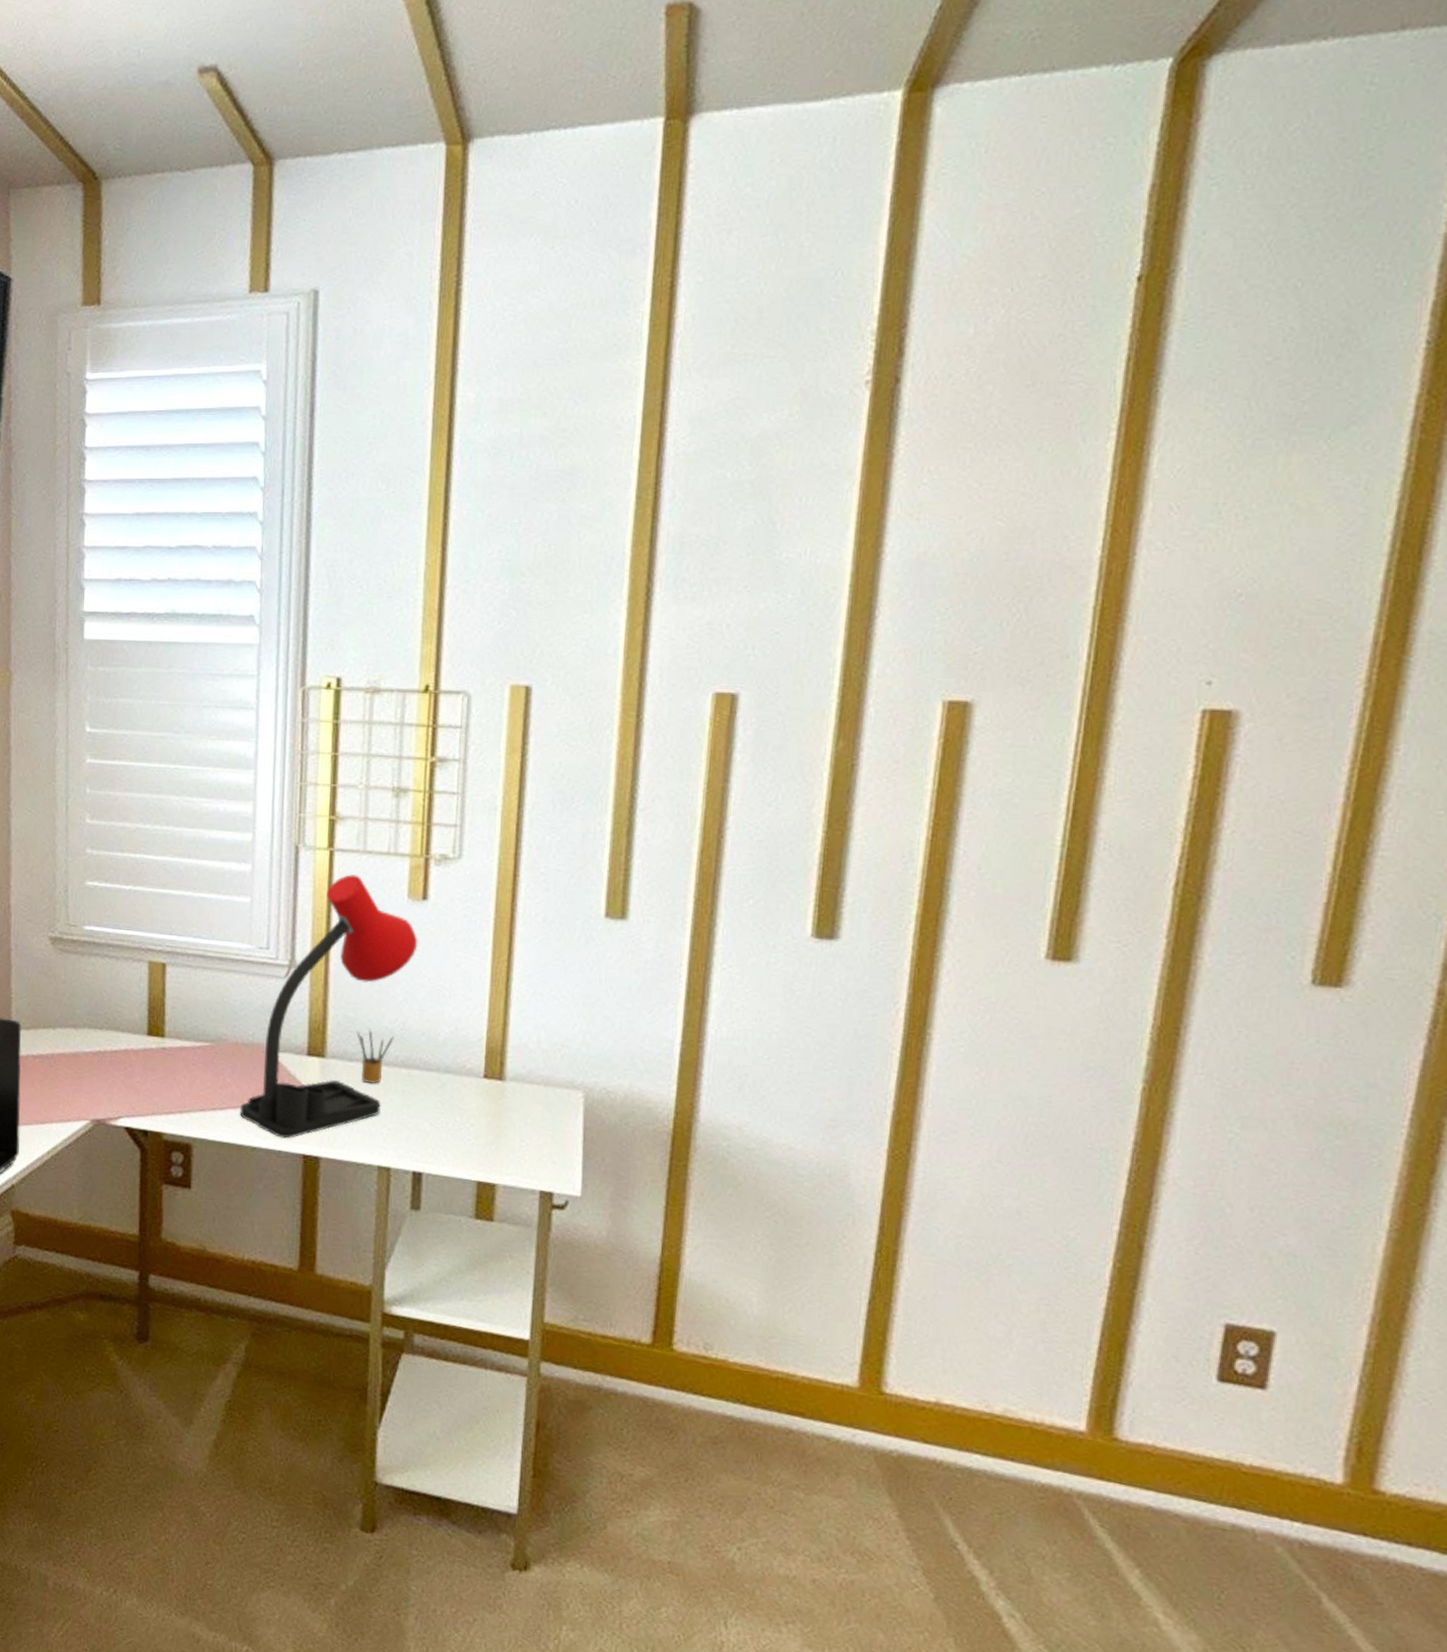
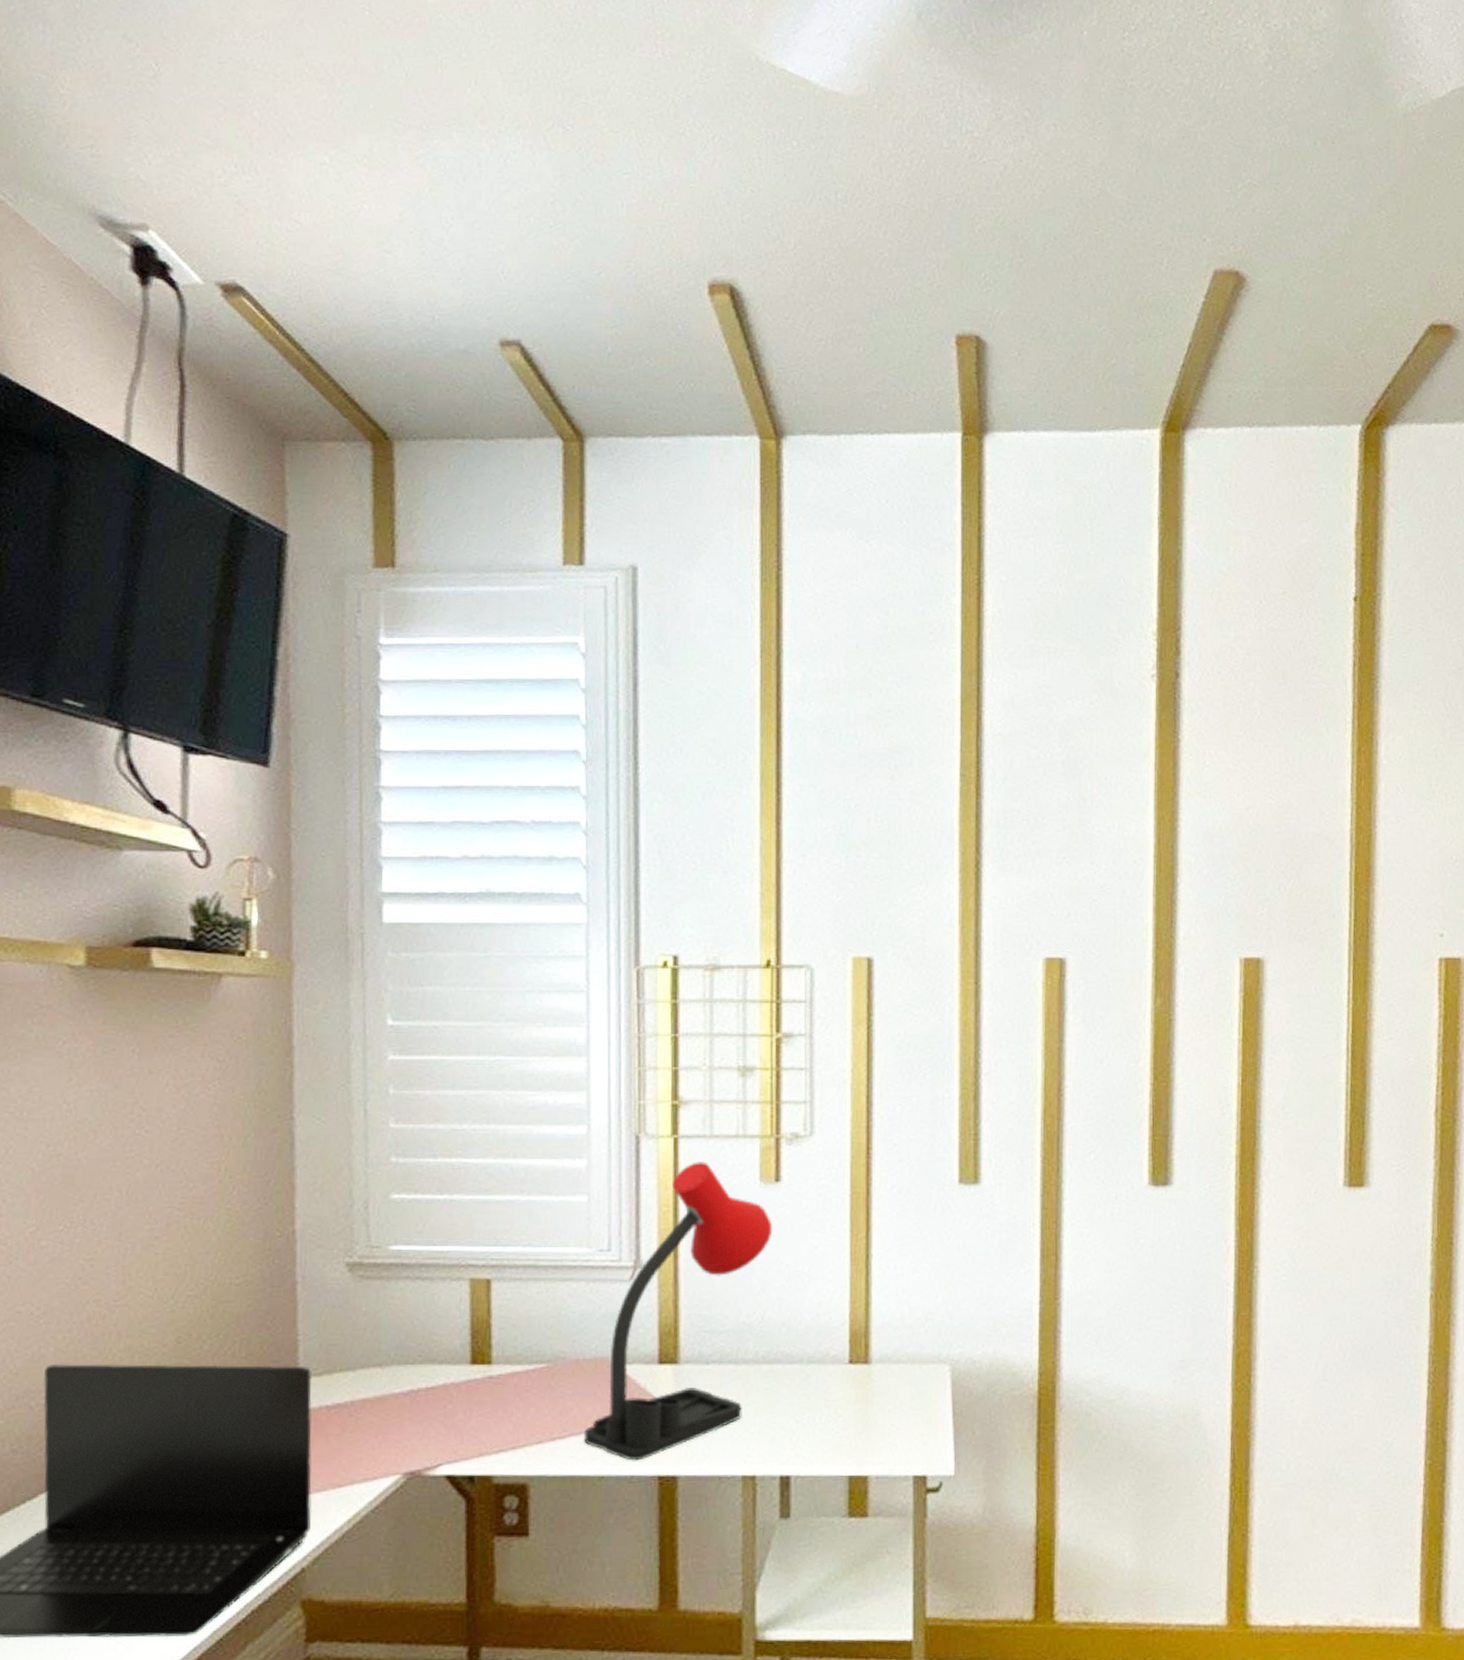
pencil box: present [356,1028,394,1084] -> none [712,1326,753,1385]

